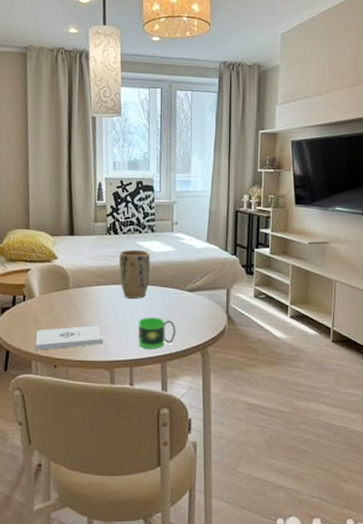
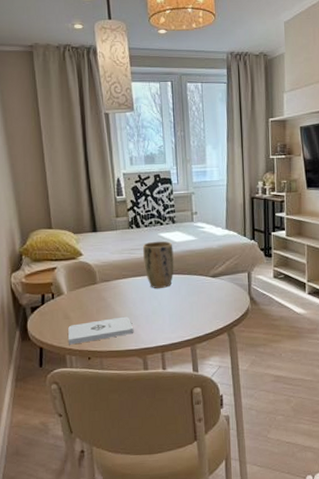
mug: present [138,317,176,349] -> none [166,304,203,335]

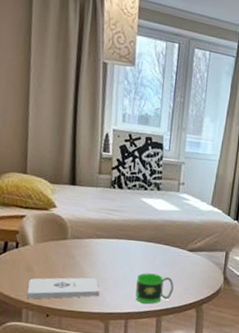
plant pot: present [142,241,174,288] -> none [120,205,155,255]
mug: none [166,304,203,335] -> present [135,273,174,304]

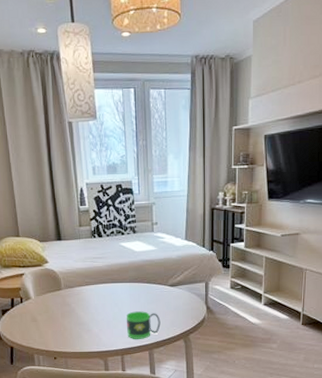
notepad: present [27,277,100,299] -> none [36,321,96,345]

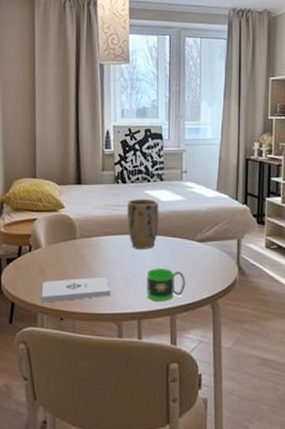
notepad: none [36,321,96,345] -> present [42,276,111,303]
plant pot: none [104,250,134,295] -> present [126,198,159,249]

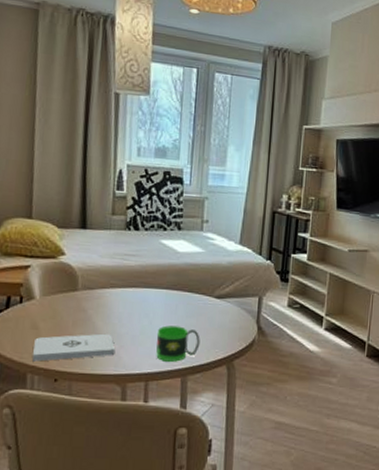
plant pot: present [126,198,159,249] -> none [137,248,176,305]

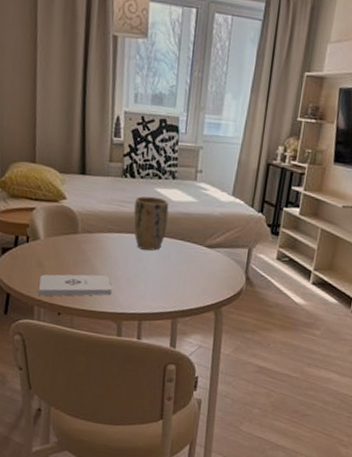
plant pot: none [137,248,176,305] -> present [133,196,169,251]
mug: present [156,325,200,362] -> none [149,271,191,305]

